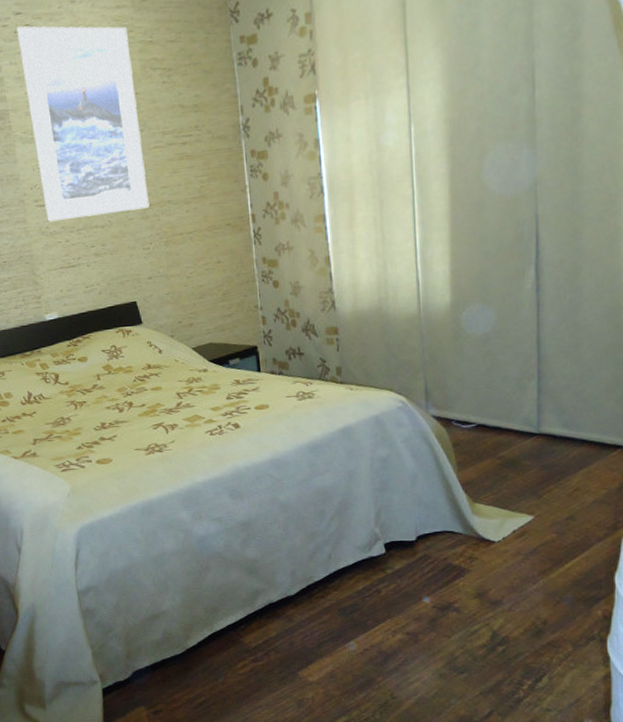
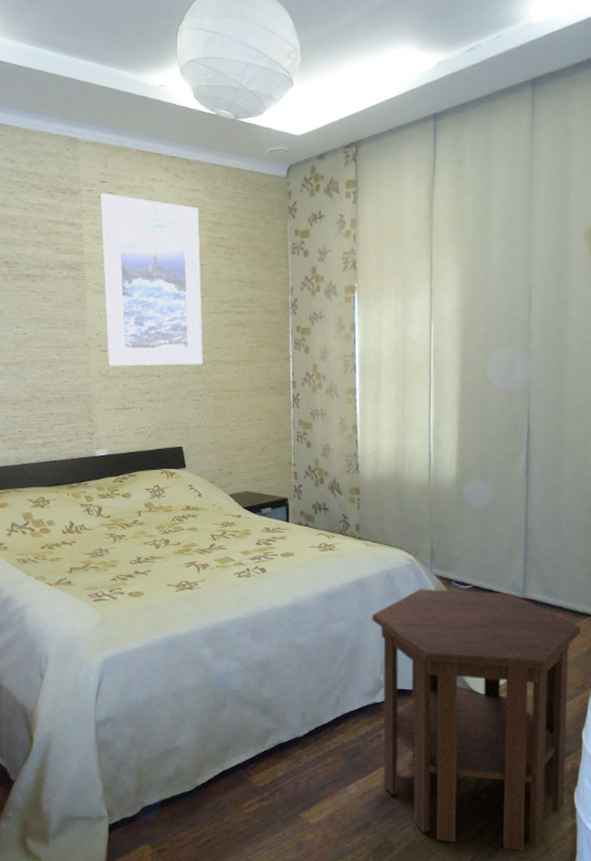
side table: none [361,429,610,703] -> present [372,589,581,851]

